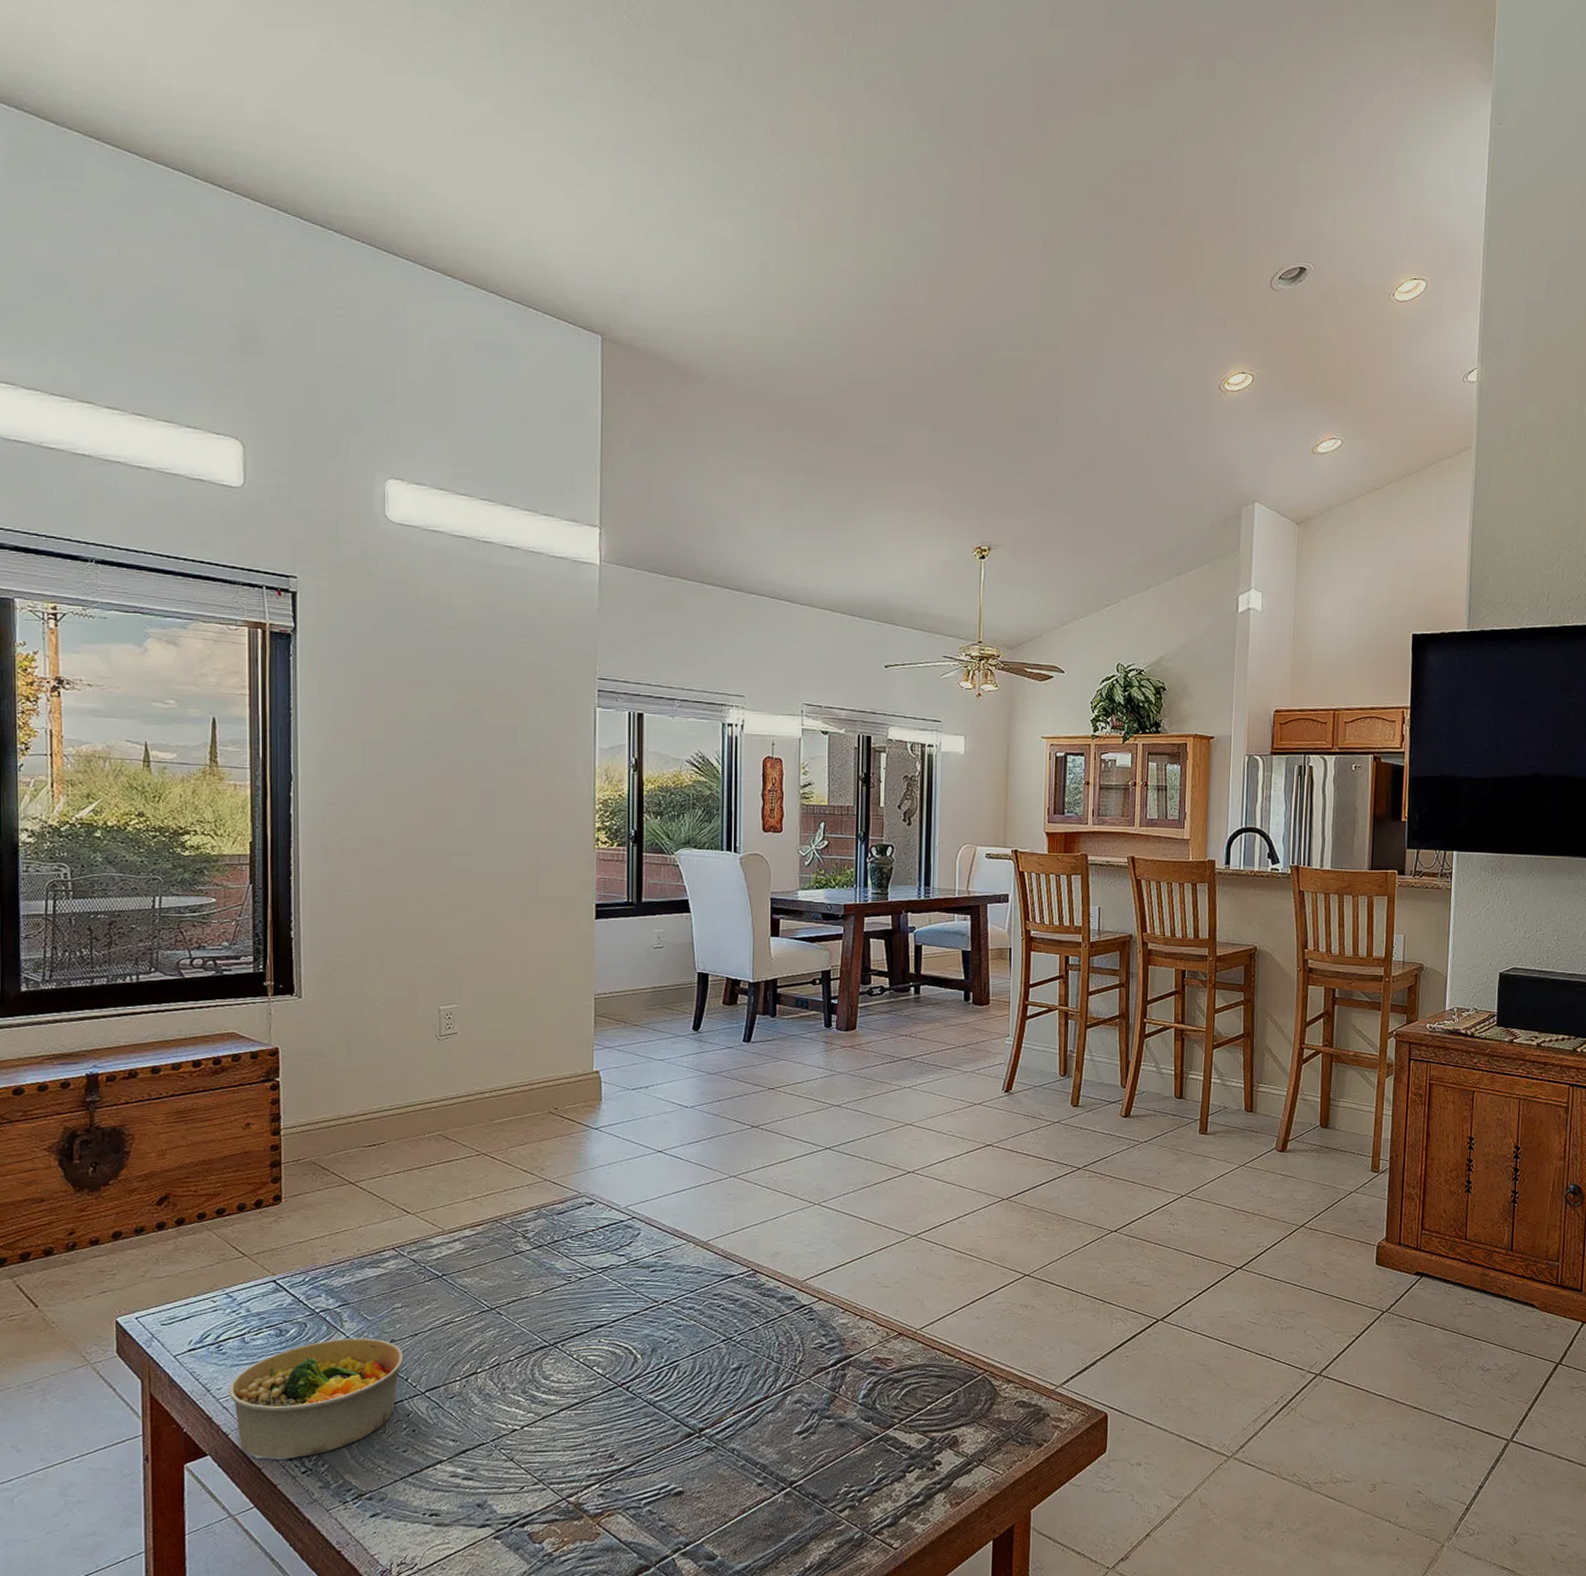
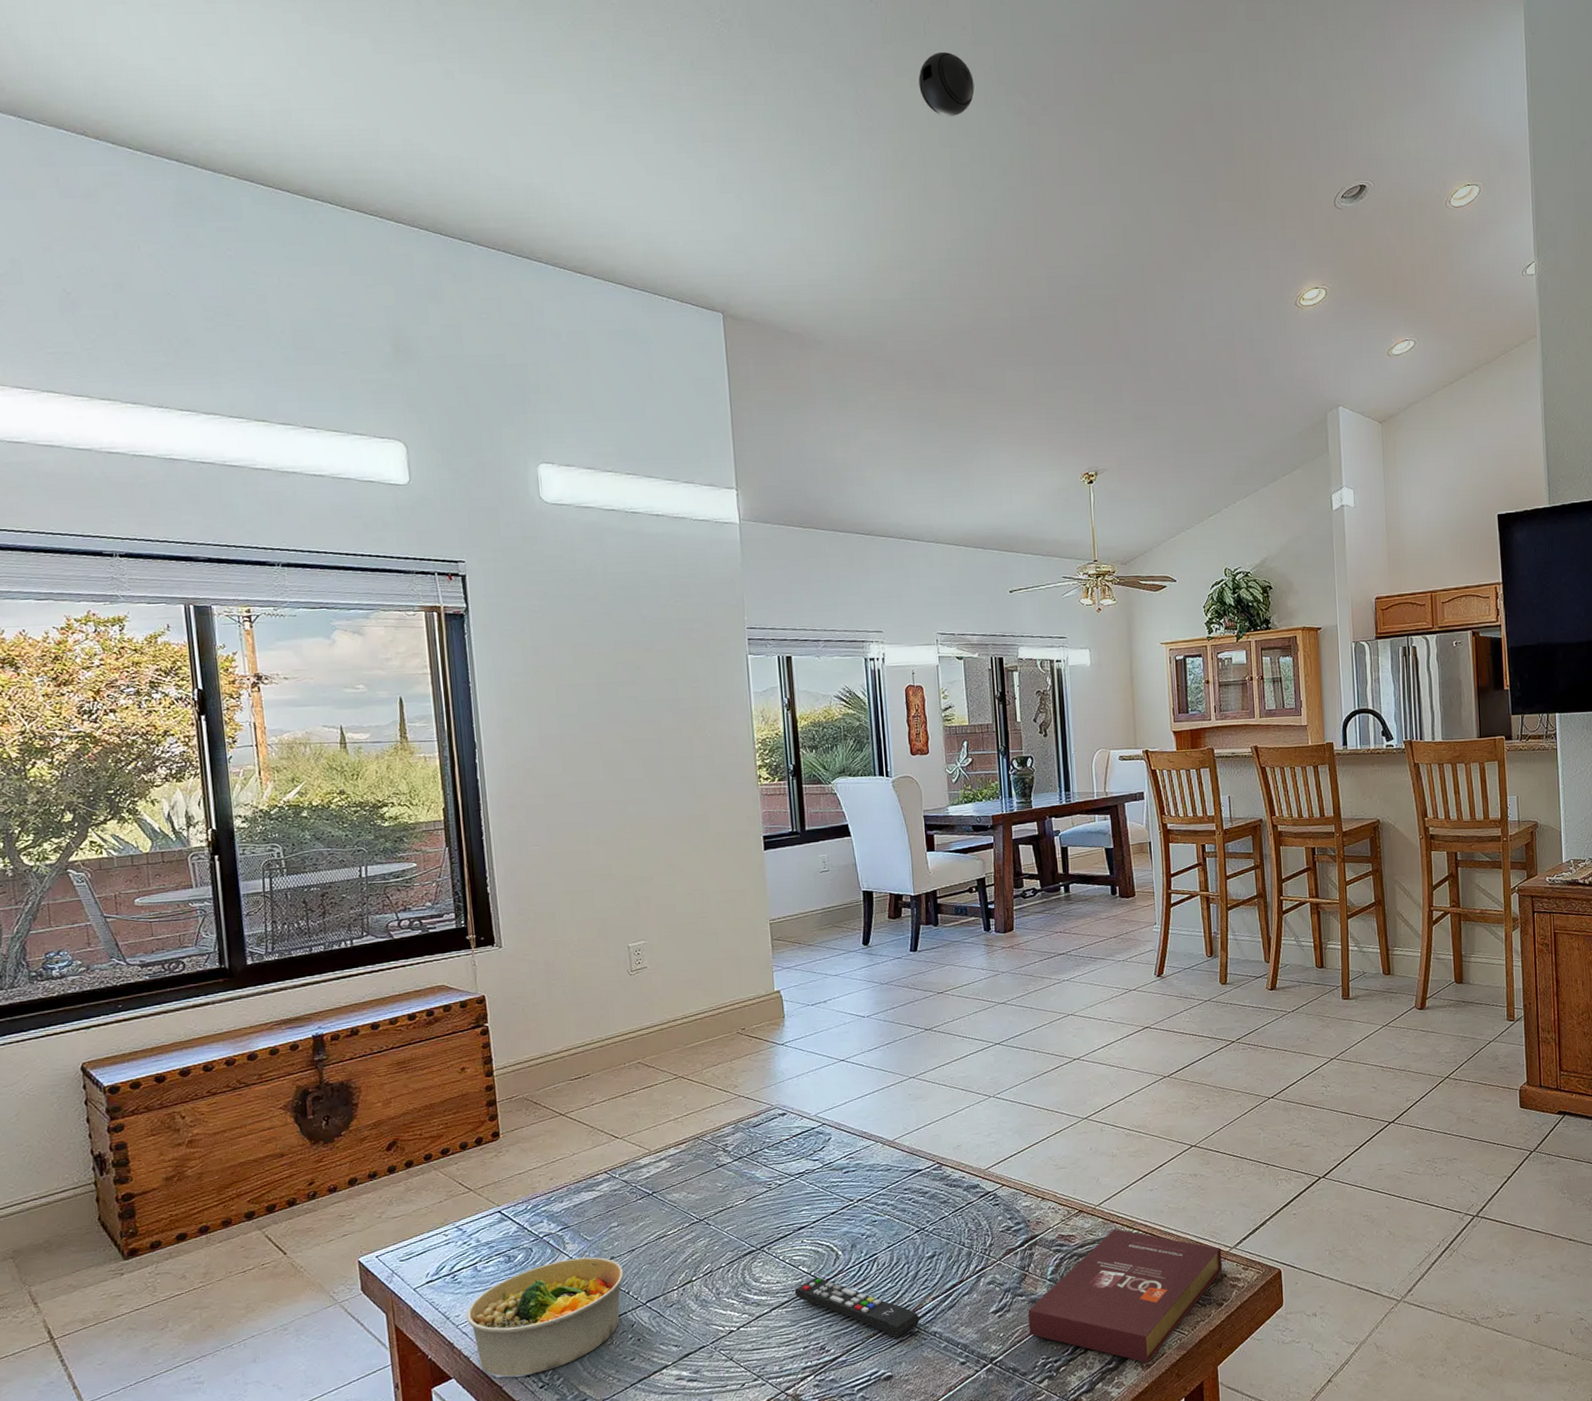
remote control: none [586,1379,718,1453] -> present [794,1276,920,1339]
book: none [833,1356,1047,1500] -> present [1027,1229,1223,1363]
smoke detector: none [837,76,896,149] -> present [918,51,975,117]

